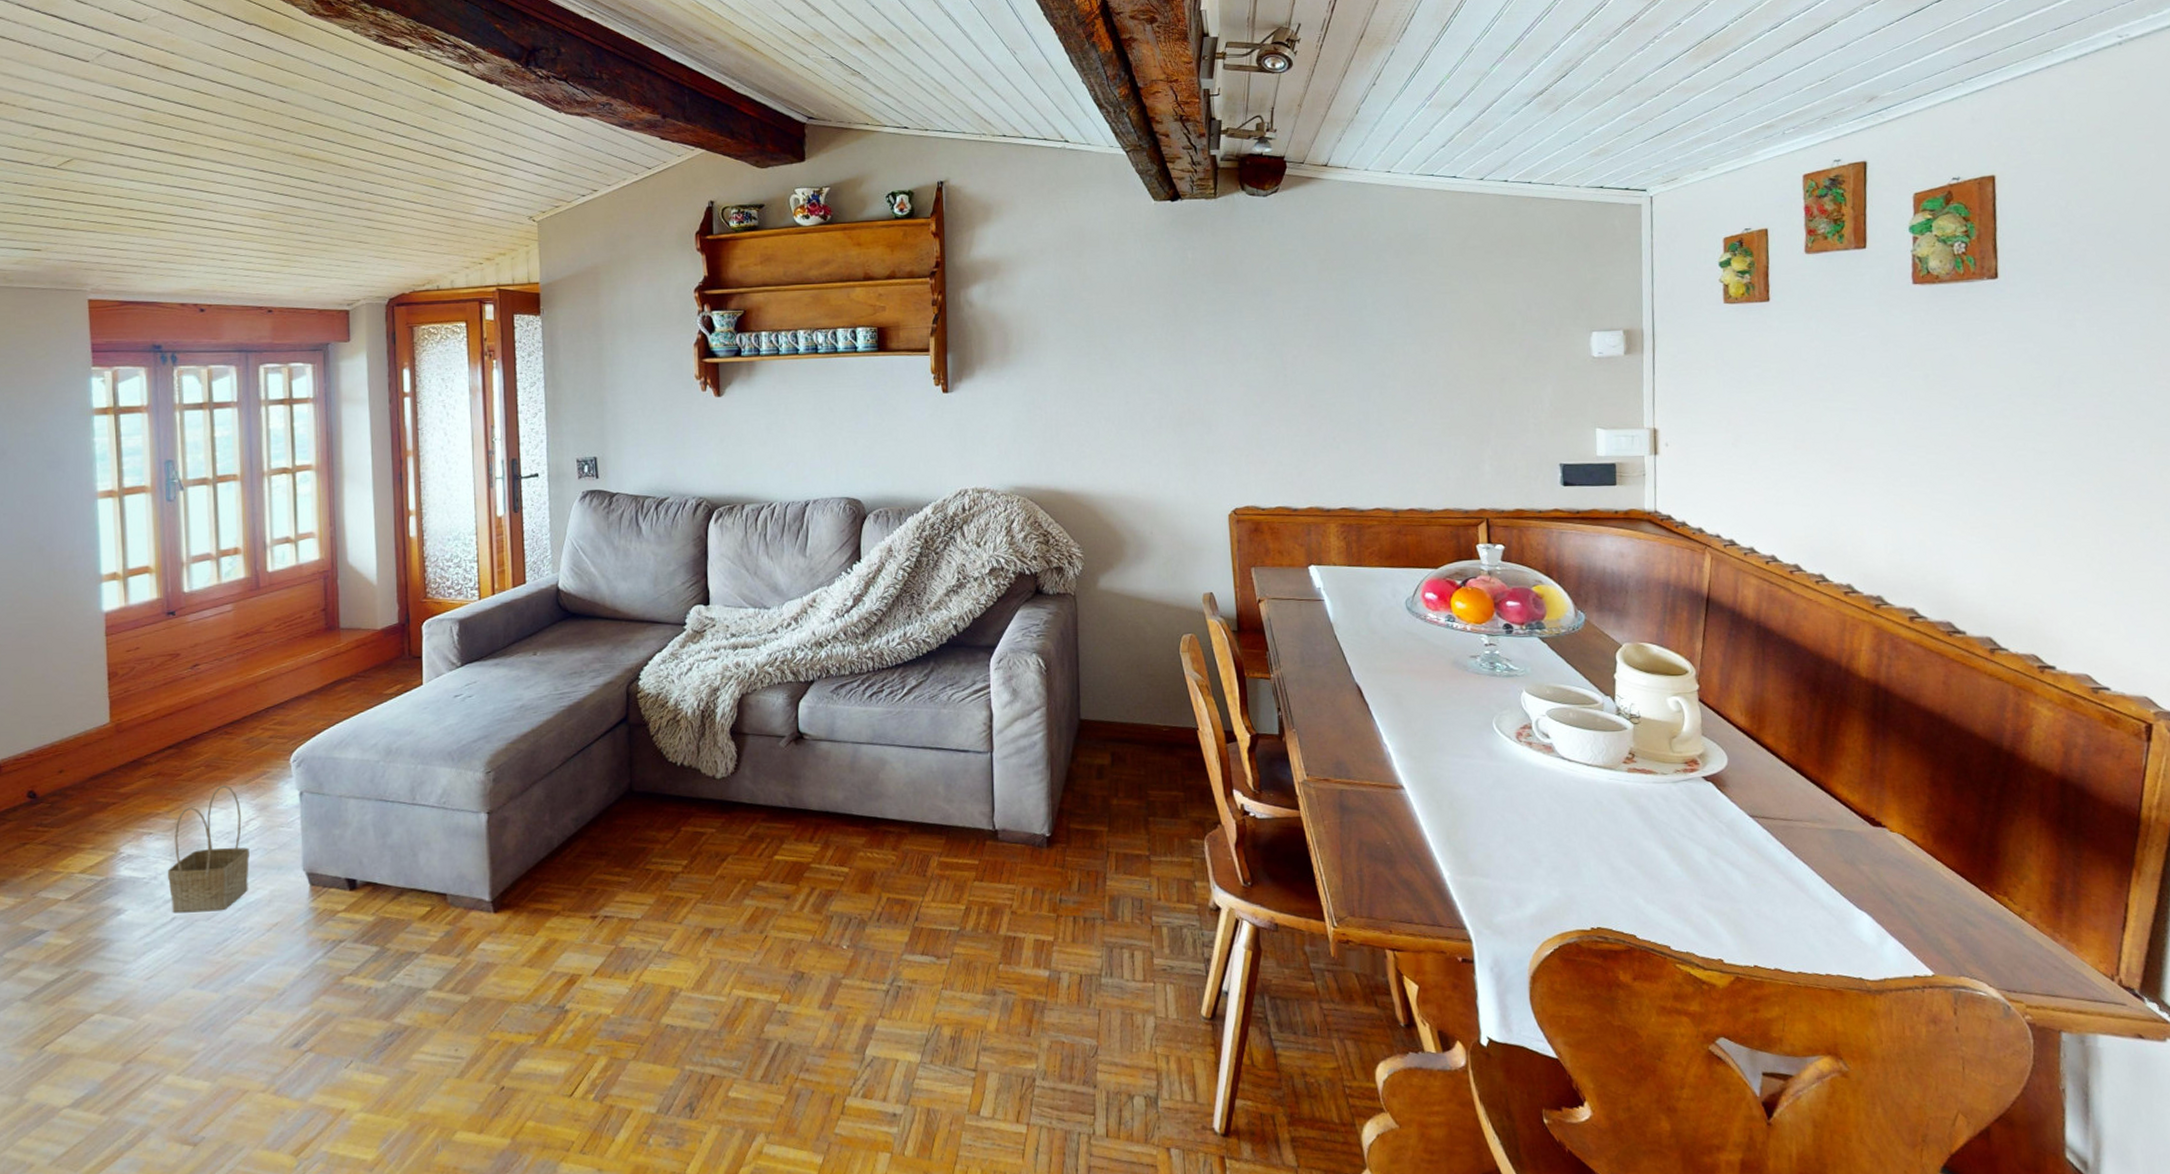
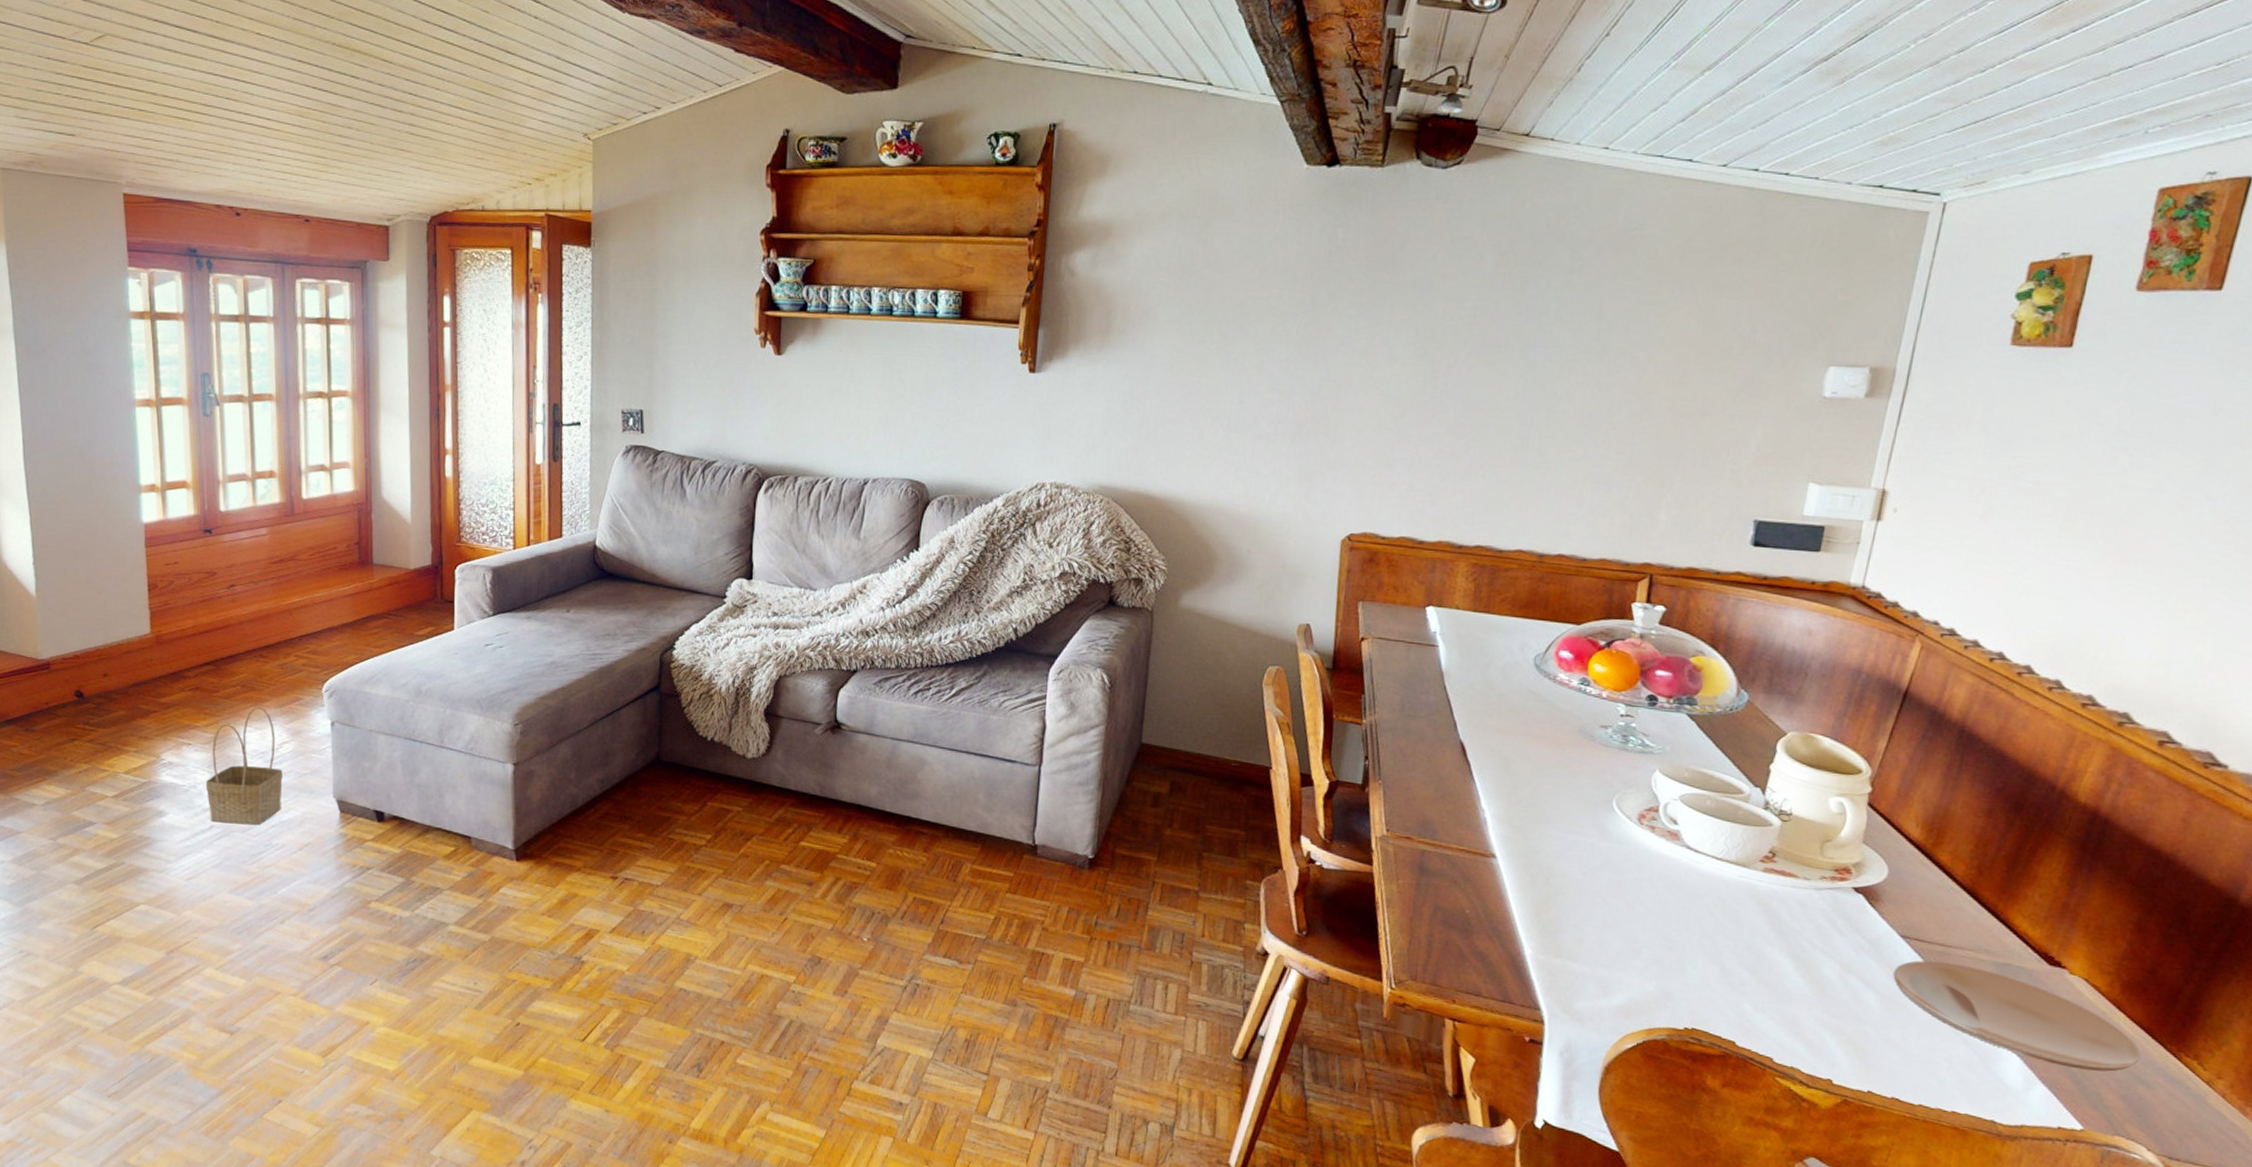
plate: none [1751,835,1963,919] -> present [1893,960,2141,1072]

